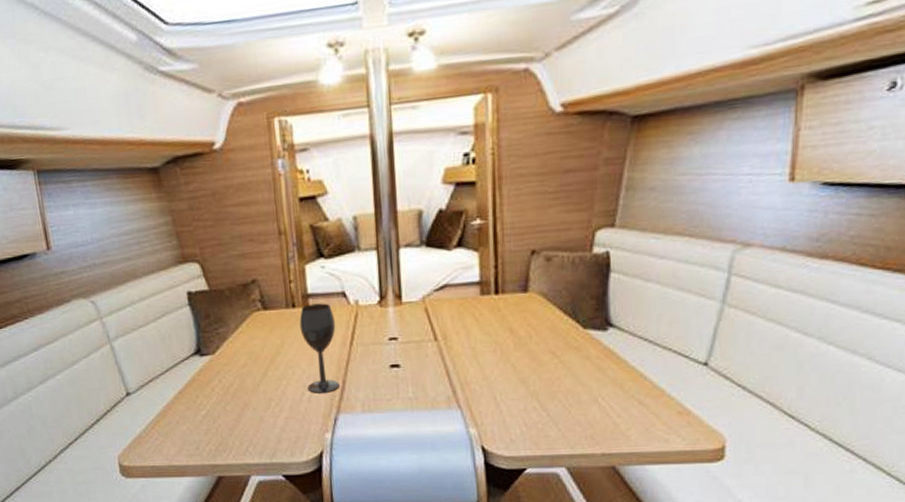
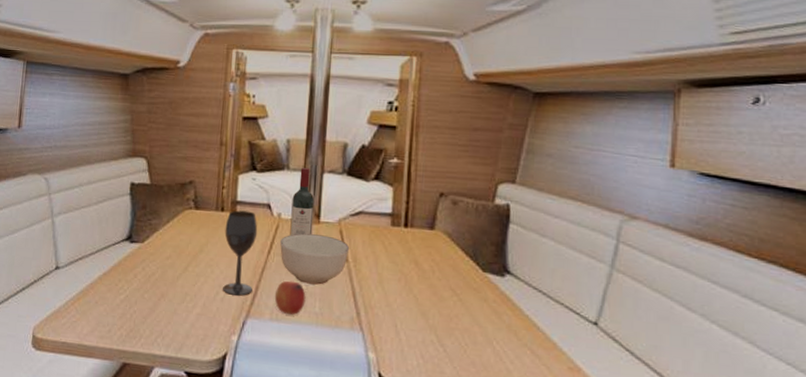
bowl: none [361,316,438,370] -> present [279,233,350,285]
fruit: none [363,369,397,404] -> present [274,281,306,315]
wine bottle: none [368,244,396,323] -> present [290,167,315,236]

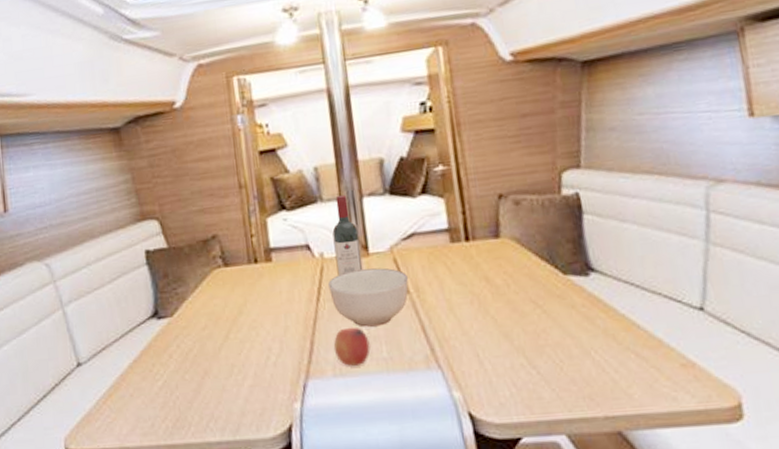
wine glass: present [223,210,258,296] -> none [262,257,307,357]

